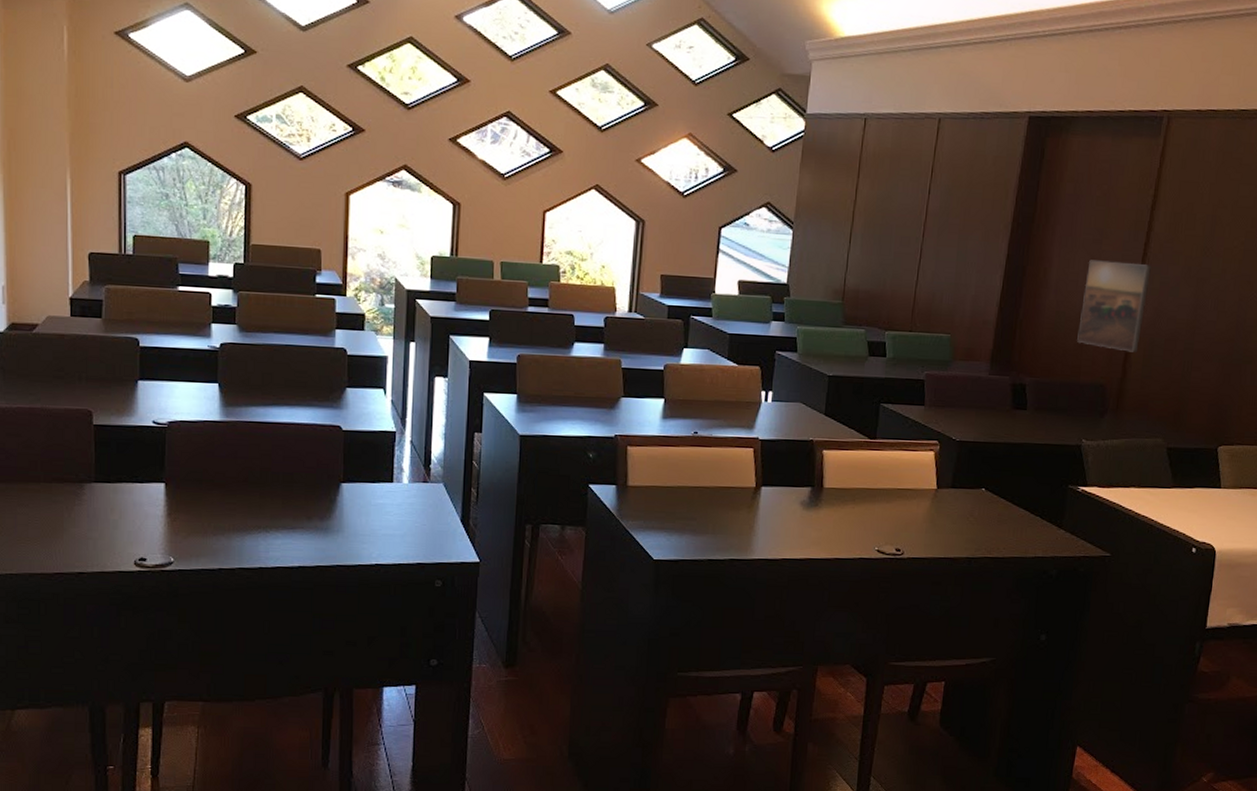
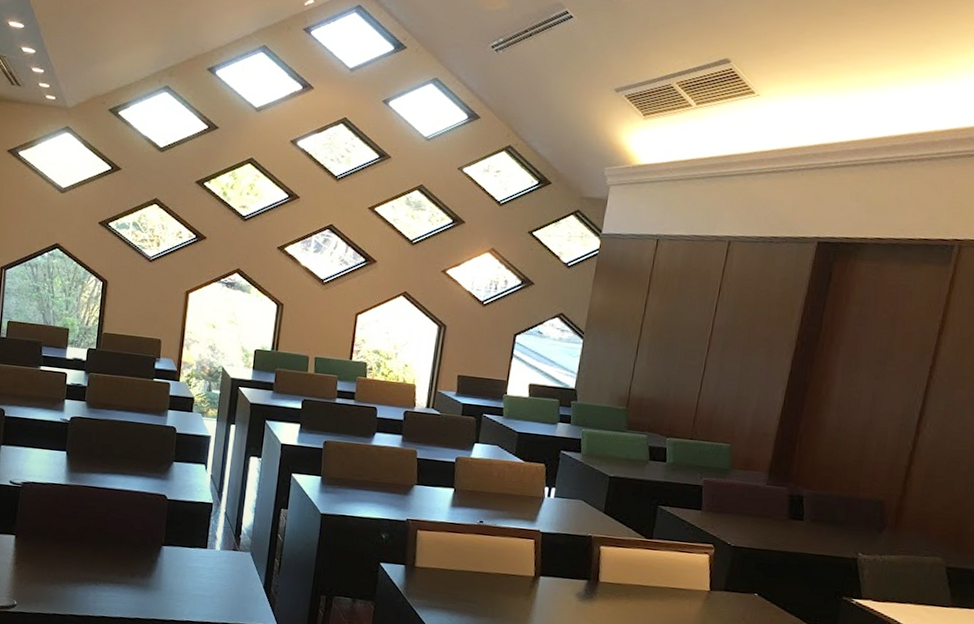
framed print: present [1077,260,1151,352] -> none [857,379,937,472]

